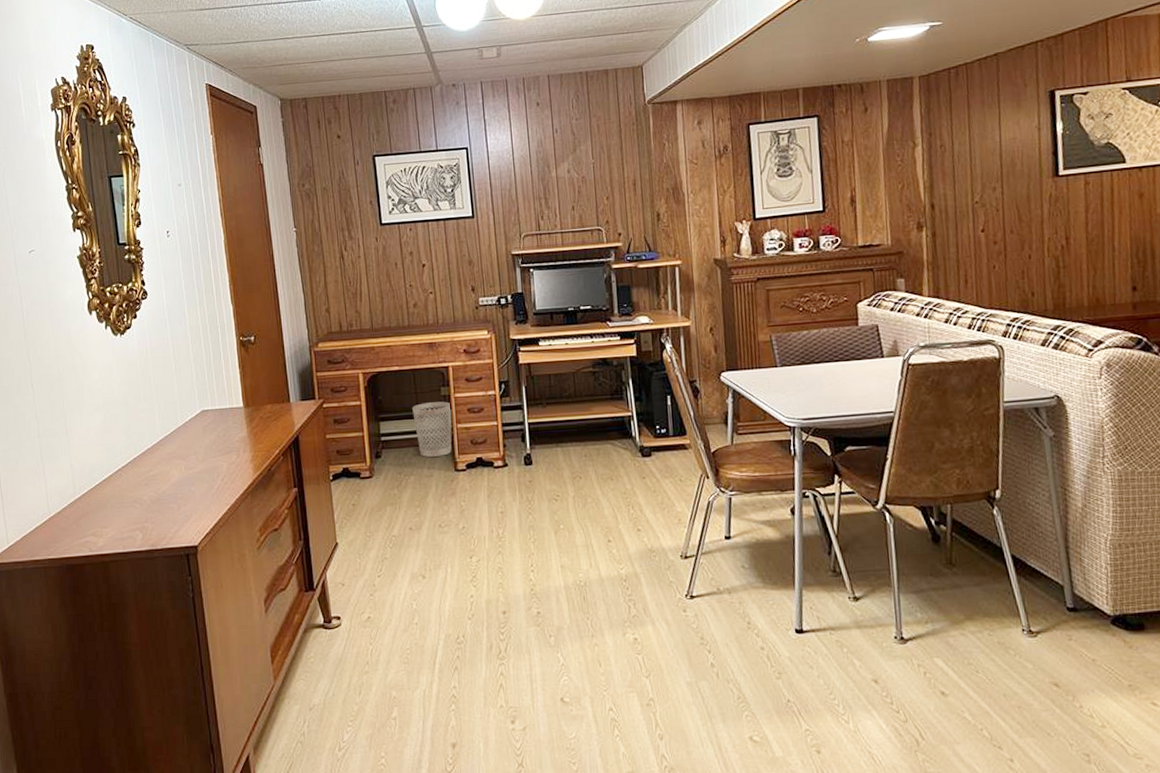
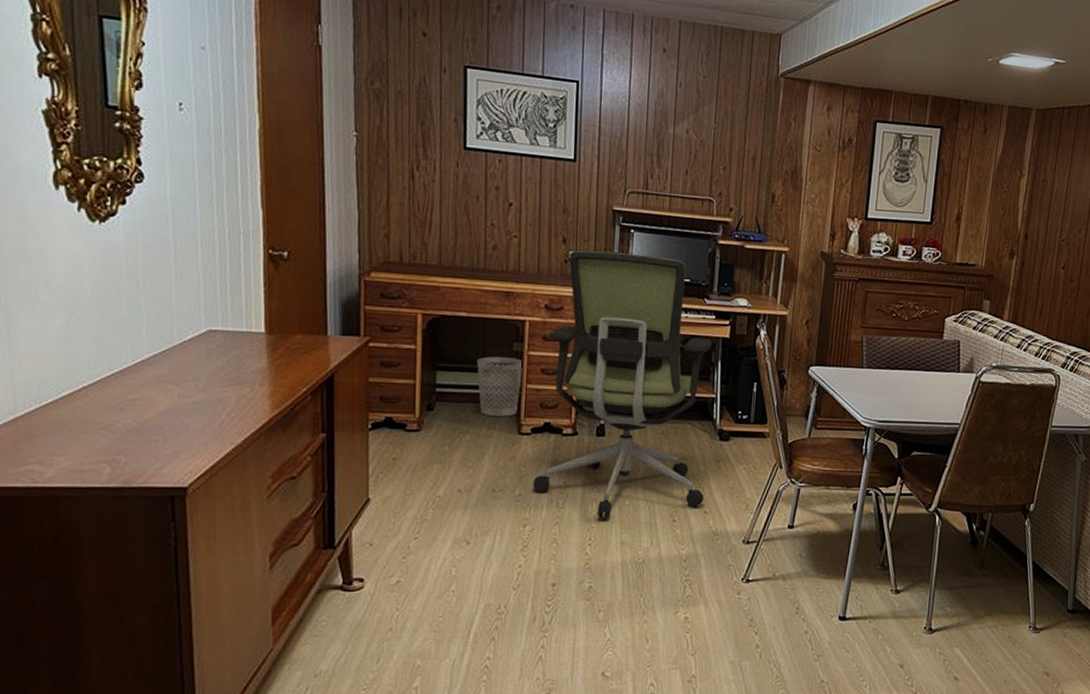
office chair: none [470,289,636,544] -> present [532,250,713,518]

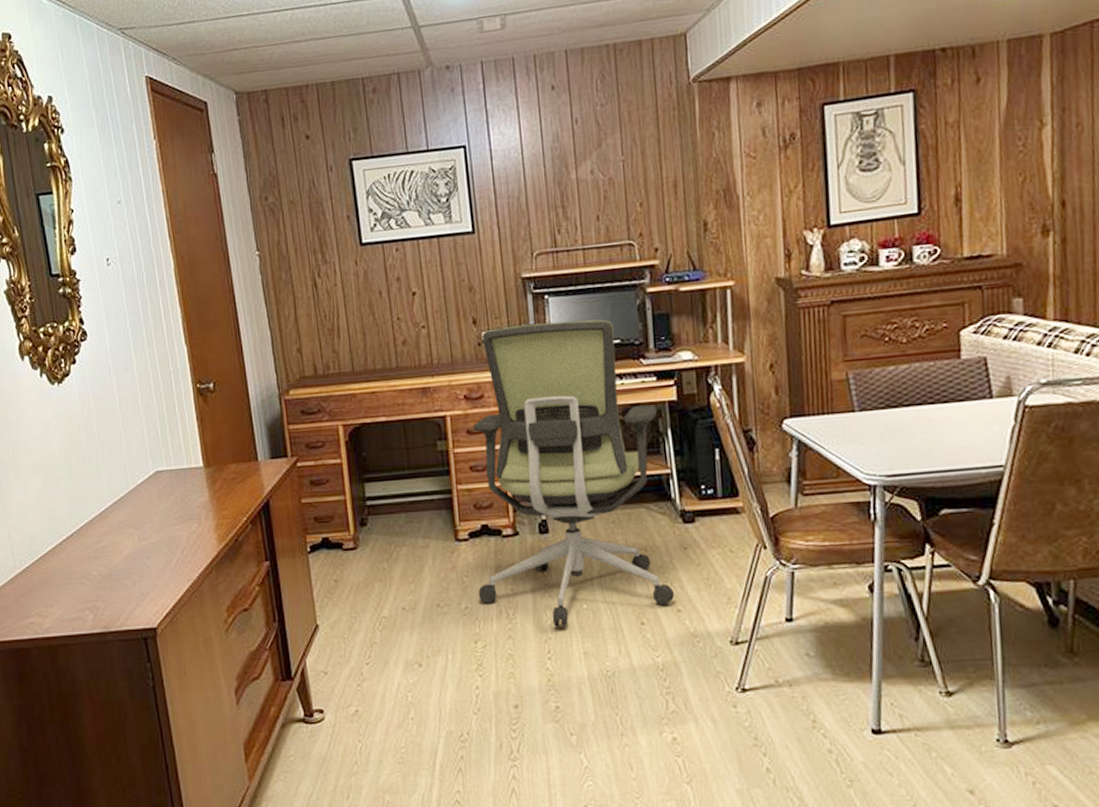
wastebasket: present [477,356,523,417] -> none [403,458,452,525]

